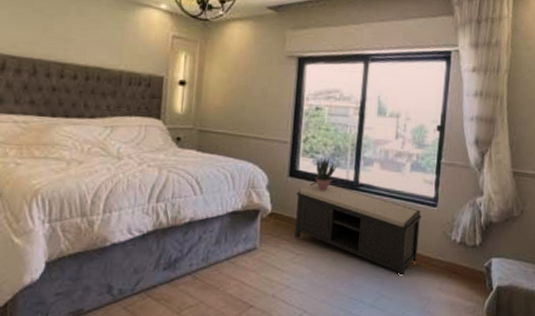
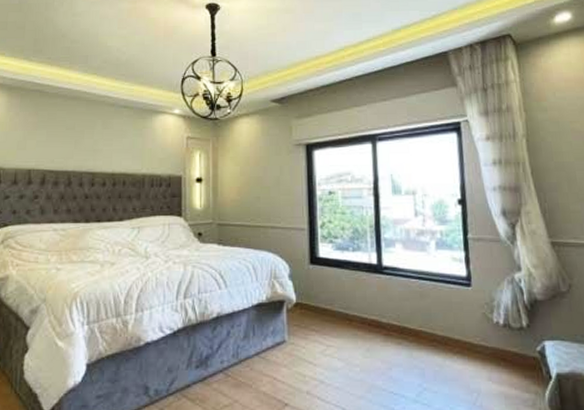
bench: present [295,182,422,277] -> none [320,268,459,367]
potted plant: present [315,157,337,192] -> none [336,241,358,277]

